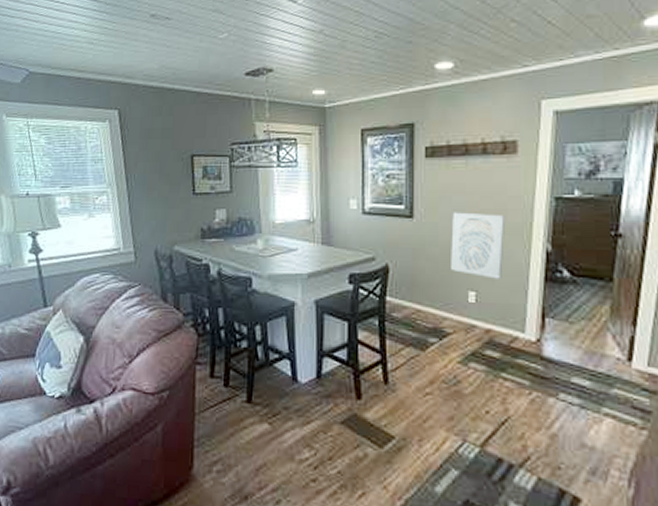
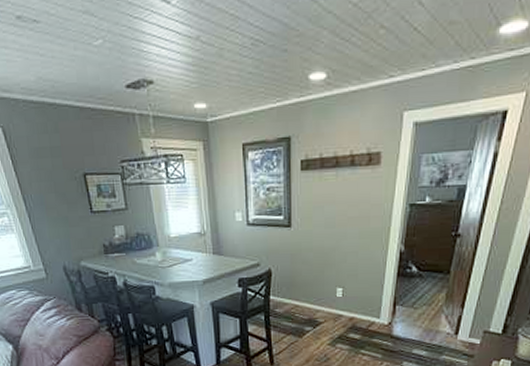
wall art: present [451,212,506,279] -> none [323,220,369,277]

